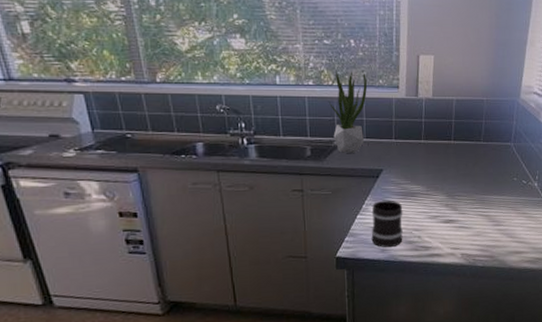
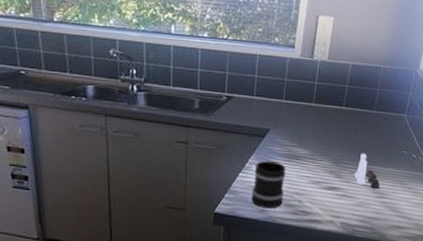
potted plant: present [329,71,367,154] -> none [222,25,262,111]
salt and pepper shaker set: none [469,183,495,218] -> present [354,153,380,189]

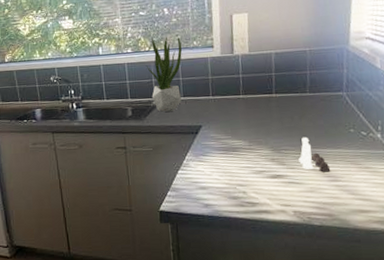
potted plant: none [222,25,262,111] -> present [147,35,182,112]
mug: present [251,160,286,209] -> none [192,155,227,203]

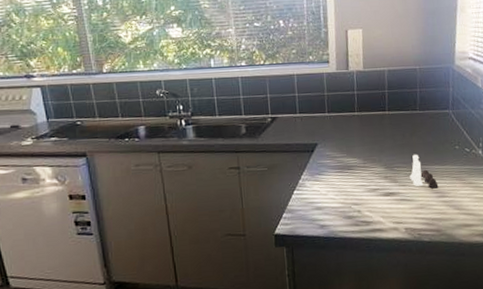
potted plant: present [147,35,182,112] -> none [262,49,298,130]

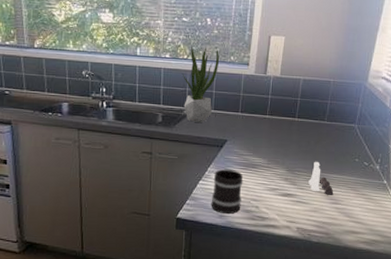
potted plant: none [262,49,298,130] -> present [183,46,219,124]
mug: none [308,174,342,224] -> present [211,168,243,215]

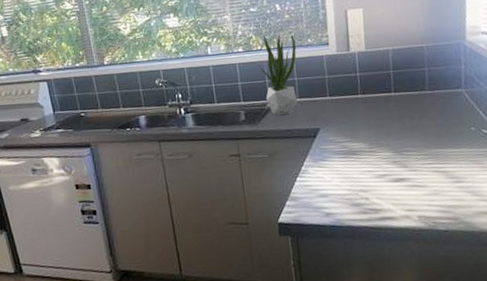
mug: present [211,168,243,215] -> none [311,160,349,212]
salt and pepper shaker set: present [308,161,334,195] -> none [421,137,454,174]

